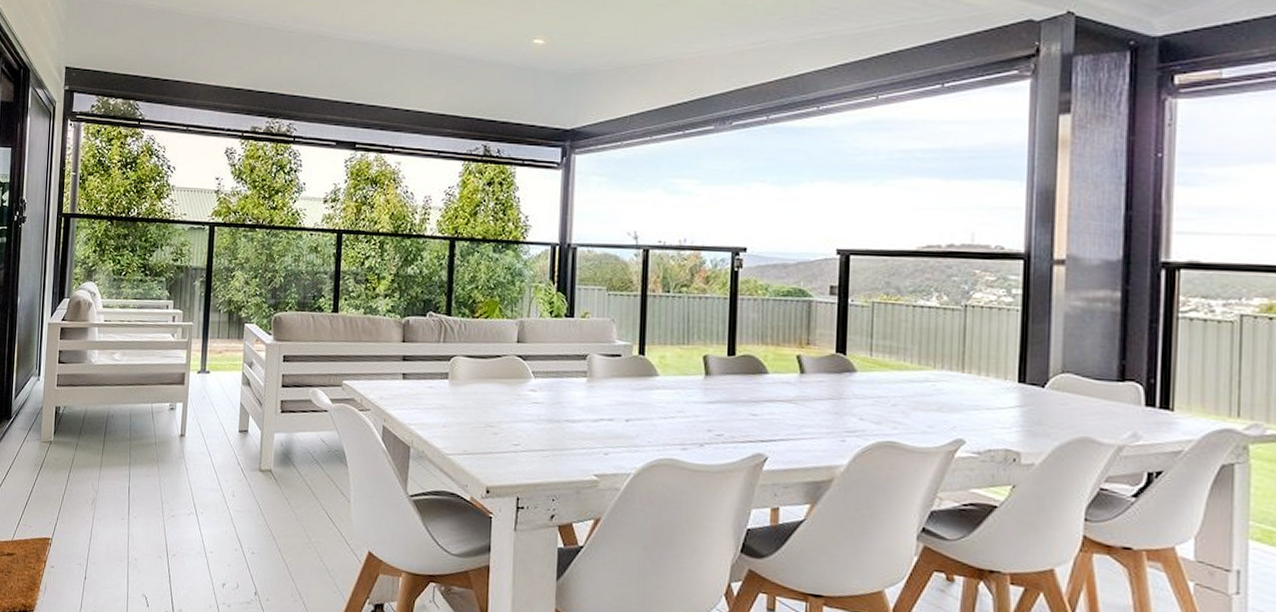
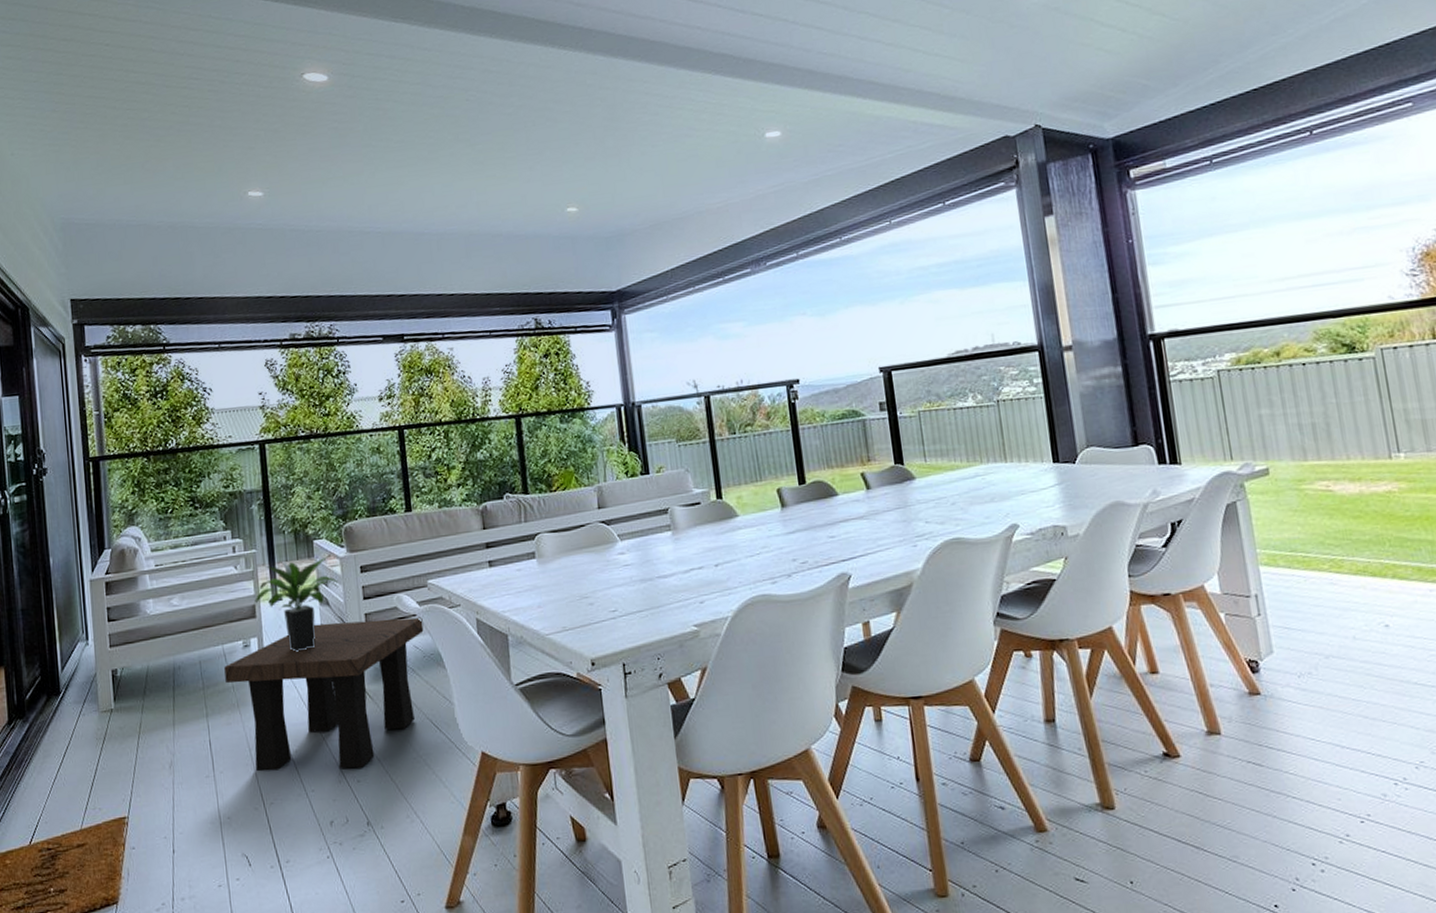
side table: none [150,401,333,542] -> present [224,617,424,771]
potted plant: none [185,337,262,424] -> present [255,556,339,652]

